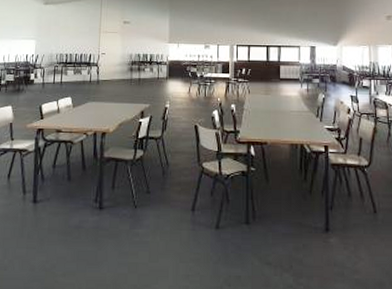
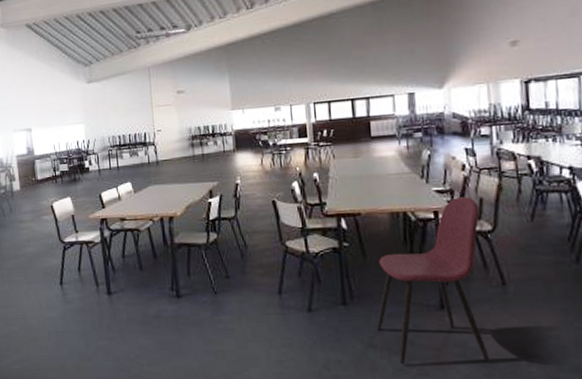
dining chair: none [273,135,363,282] -> present [377,197,491,365]

